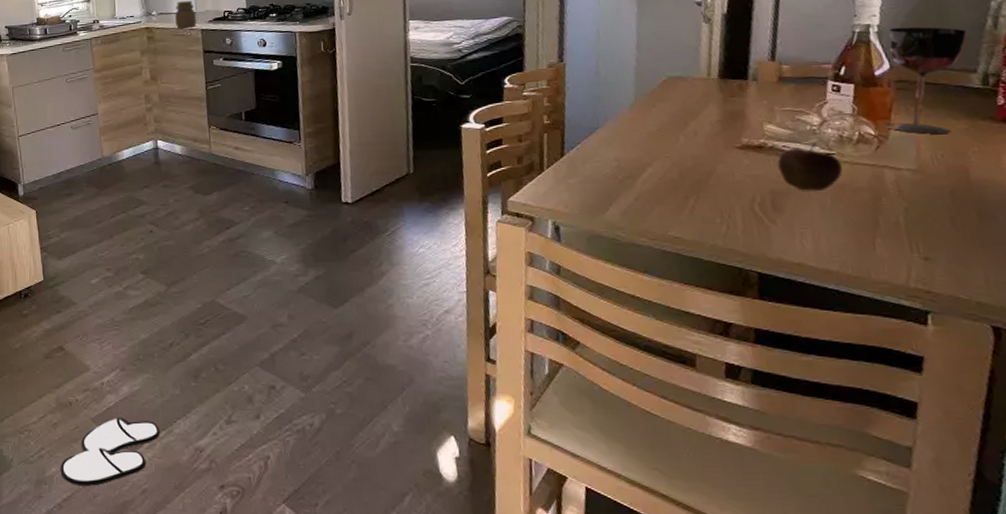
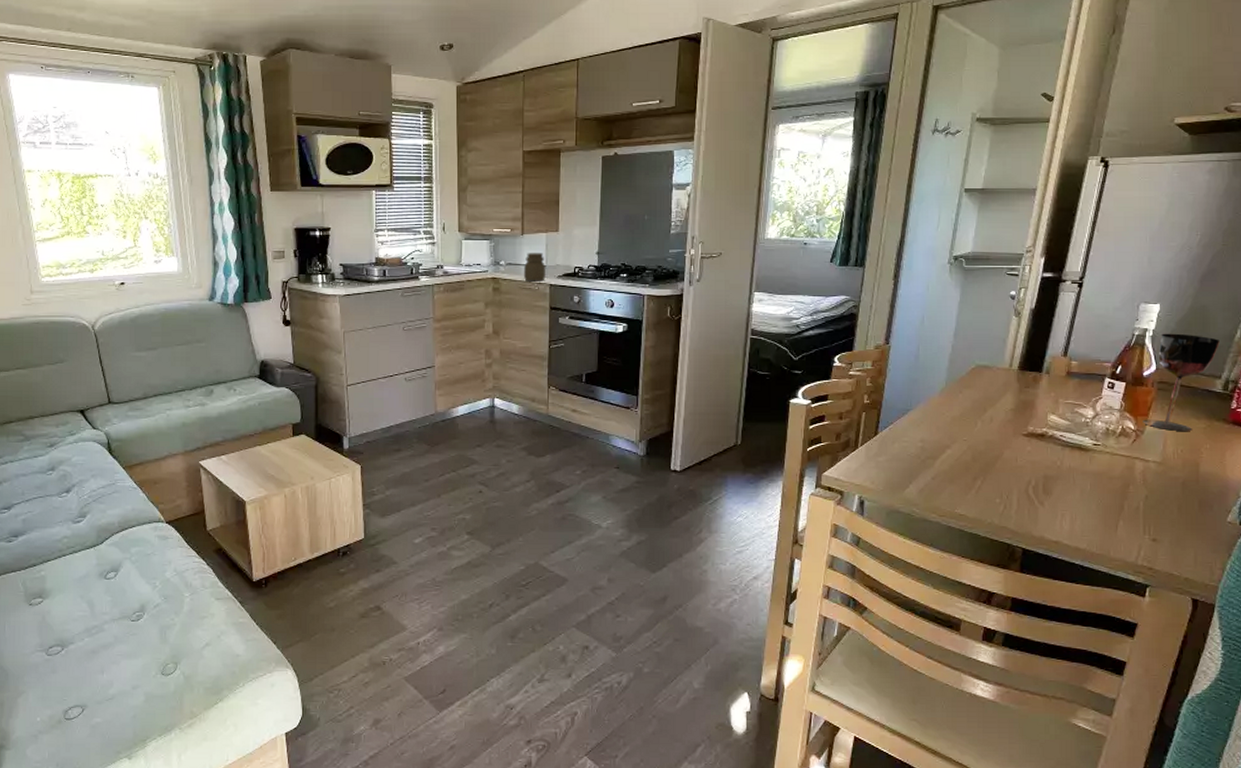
slippers: present [60,417,160,486] -> none [369,676,472,743]
fruit: present [777,143,843,192] -> none [1053,434,1105,478]

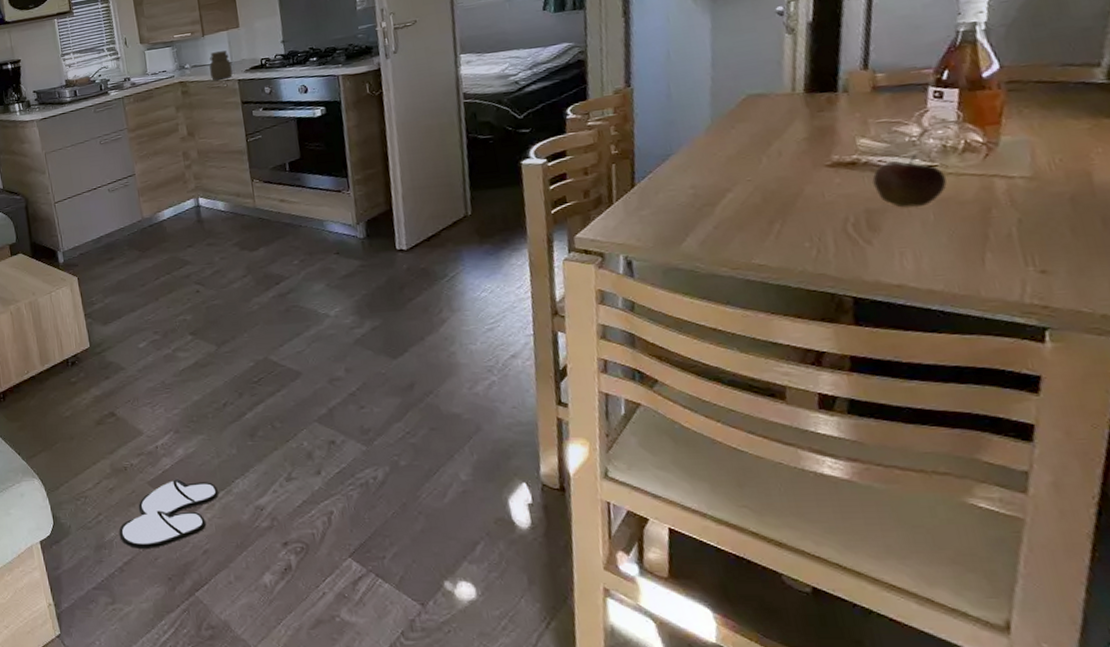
slippers: none [369,676,472,743] -> present [119,479,218,549]
fruit: none [1053,434,1105,478] -> present [872,155,947,208]
wineglass: present [1143,333,1219,432] -> none [993,19,1089,138]

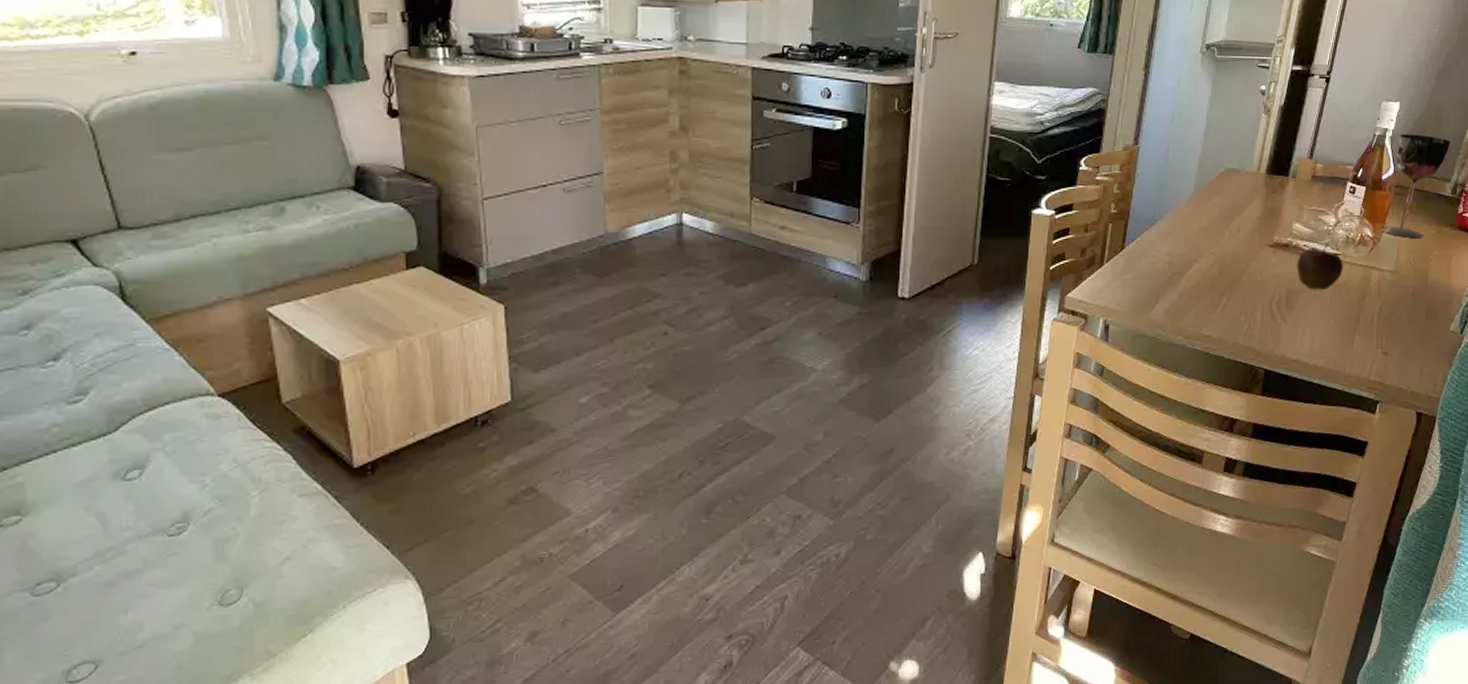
slippers: present [119,479,218,549] -> none [522,569,658,660]
jar: present [209,50,233,80] -> none [719,26,746,63]
wineglass: none [993,19,1089,138] -> present [1380,134,1451,239]

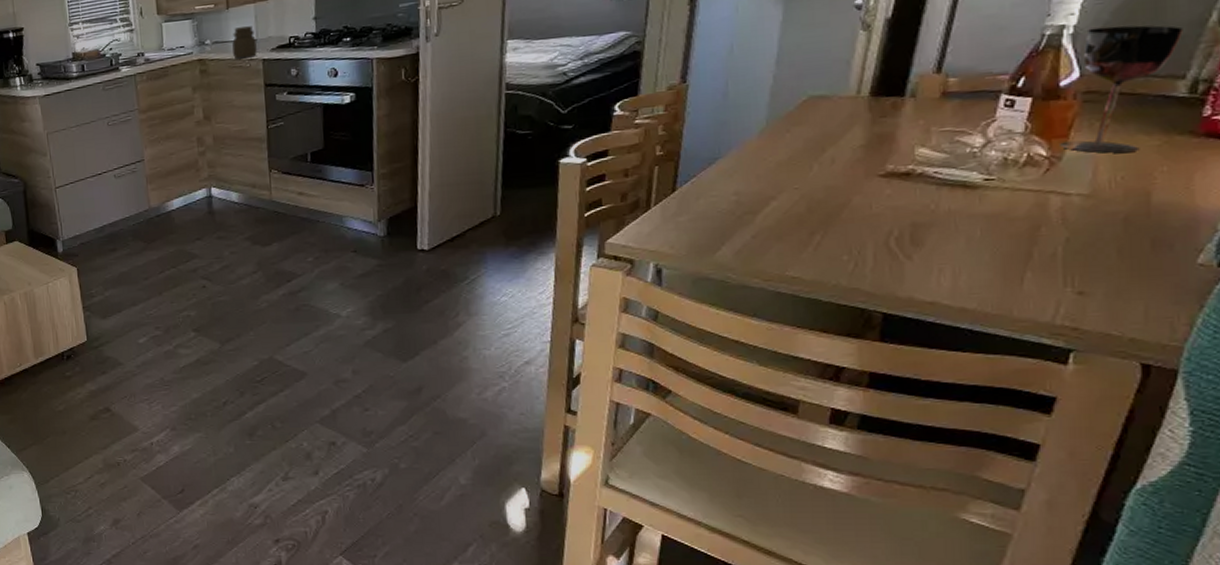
jar: none [719,26,746,63] -> present [232,26,257,59]
fruit: present [1297,243,1344,291] -> none [924,167,1002,223]

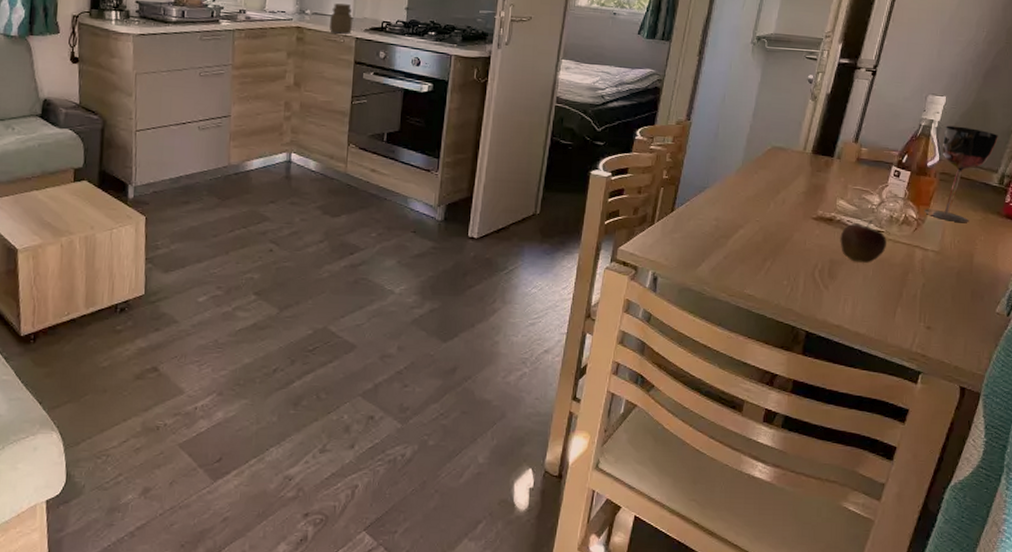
fruit: none [924,167,1002,223] -> present [840,220,887,264]

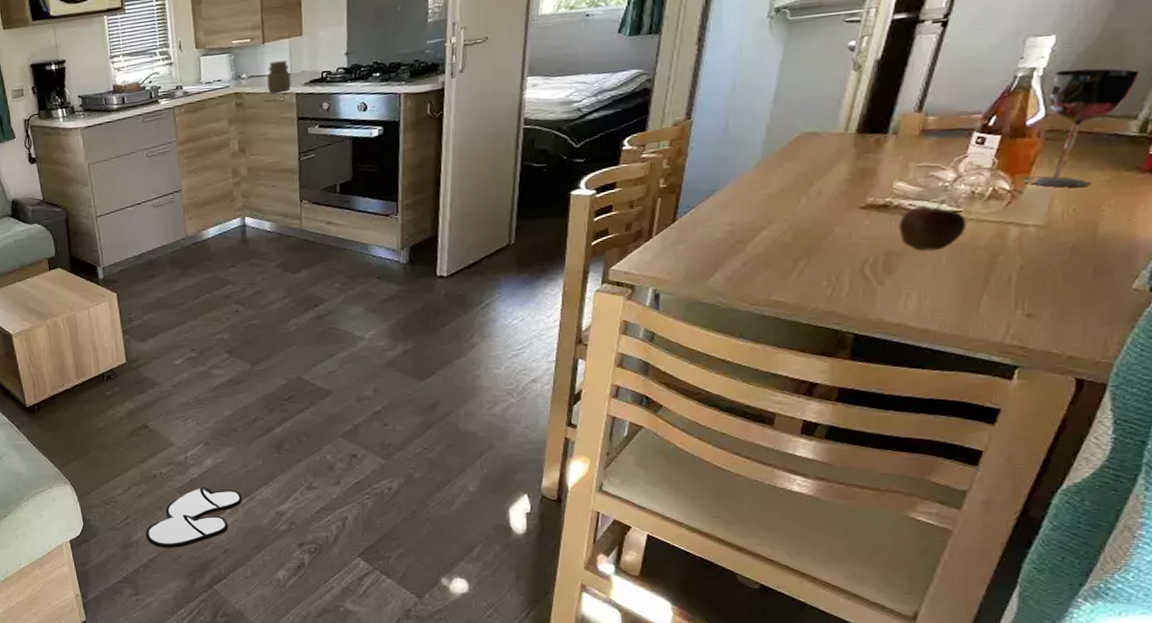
slippers: none [137,443,250,514] -> present [145,487,242,548]

